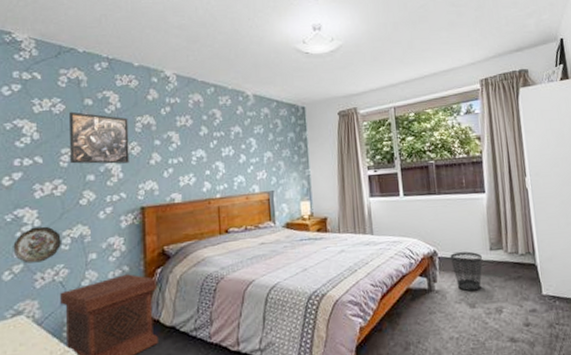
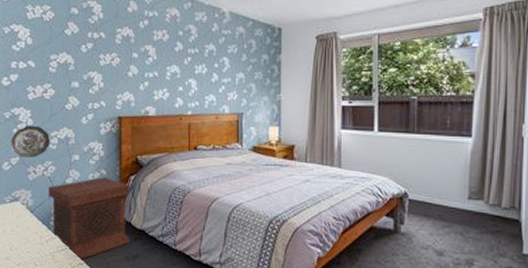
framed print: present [68,111,129,164] -> none [57,19,110,73]
wastebasket: present [450,251,482,291] -> none [422,197,458,239]

